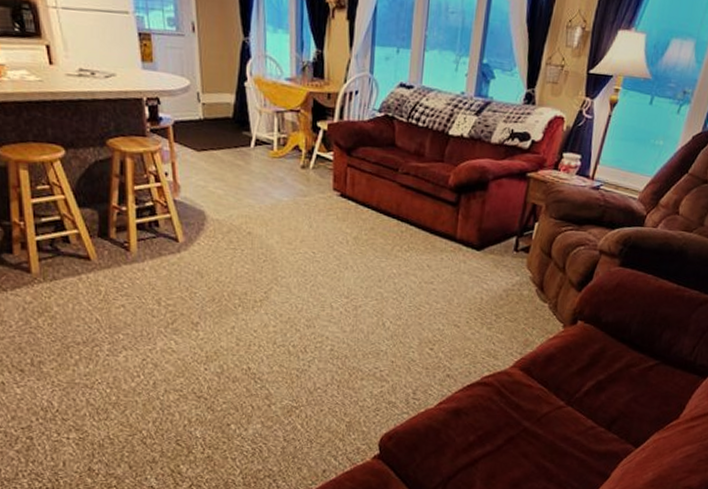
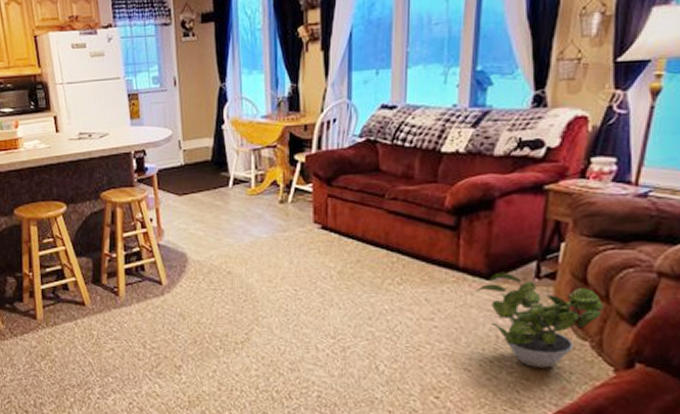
potted plant: none [468,244,561,324] -> present [476,272,604,368]

